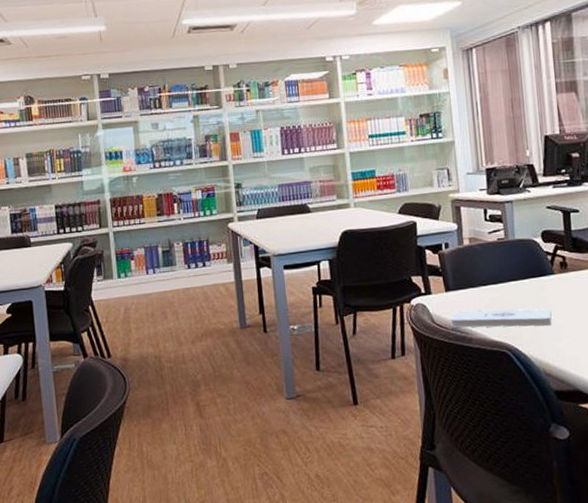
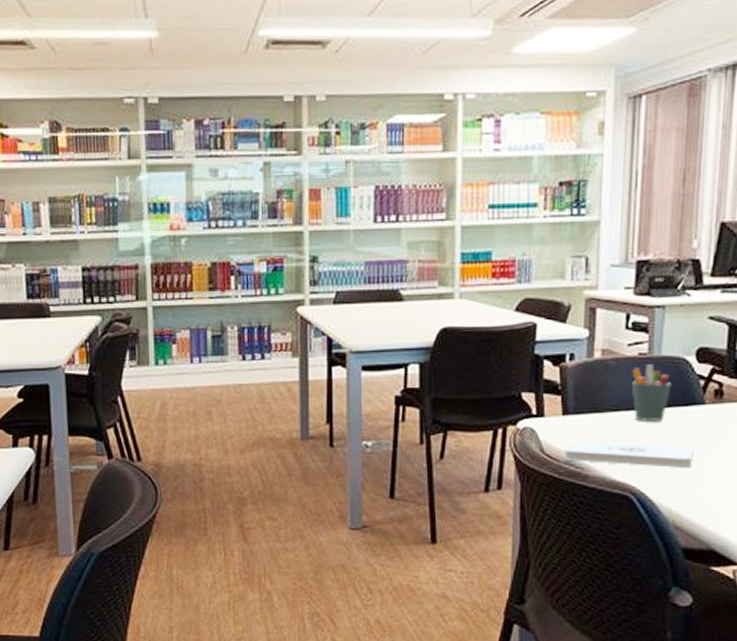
pen holder: none [494,246,527,292] -> present [631,364,672,421]

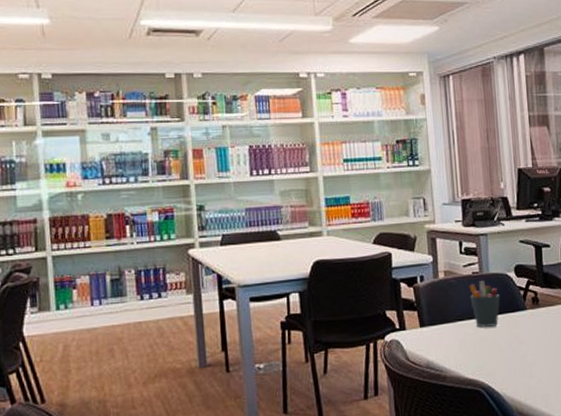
notepad: present [564,440,694,469] -> none [425,345,524,366]

